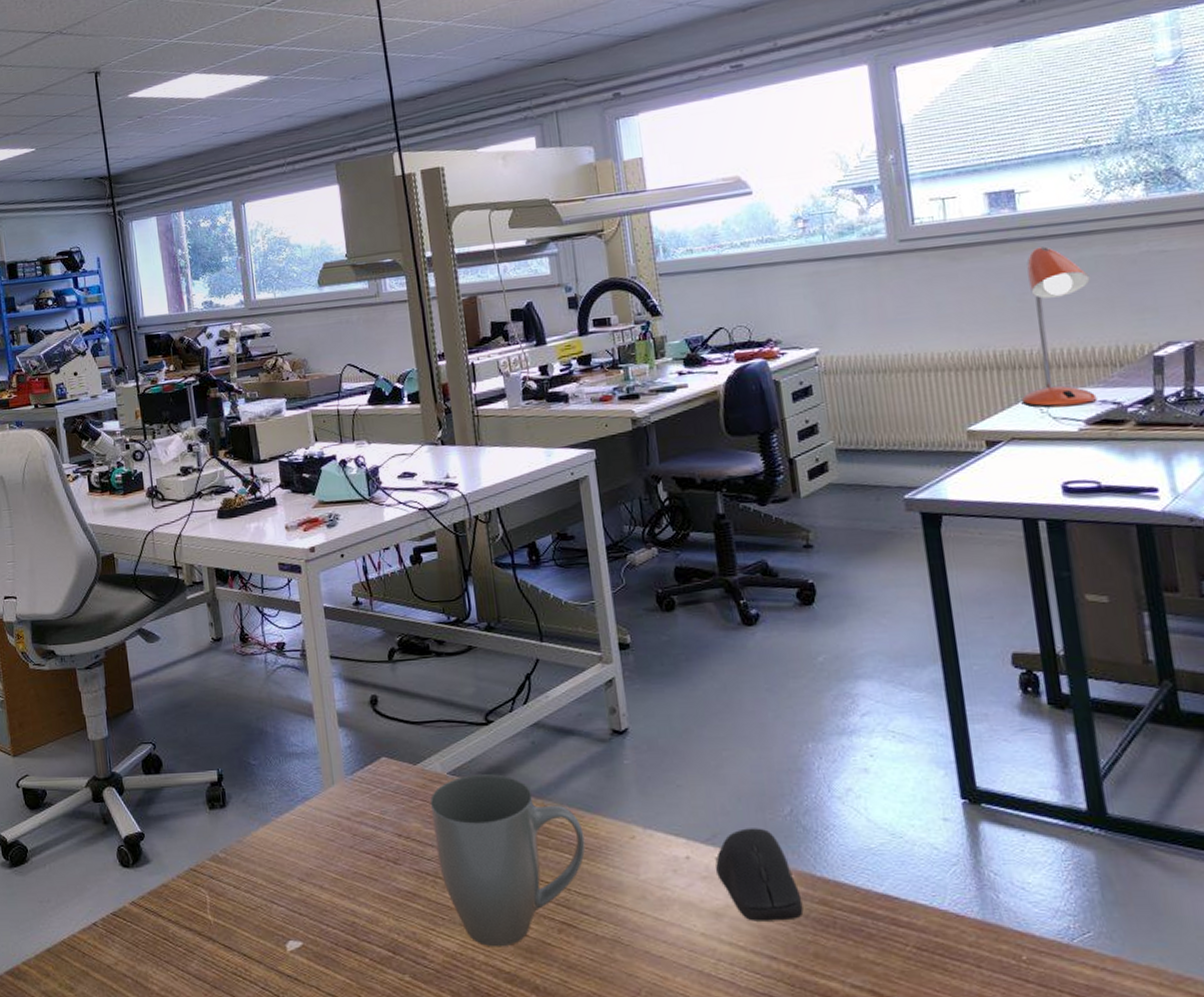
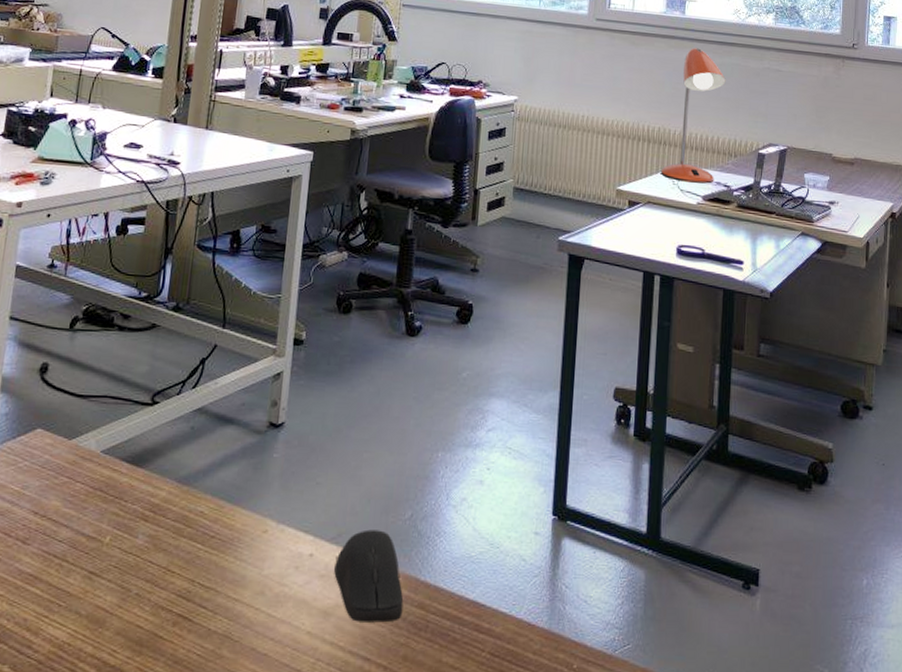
mug: present [430,774,586,947] -> none [68,455,221,639]

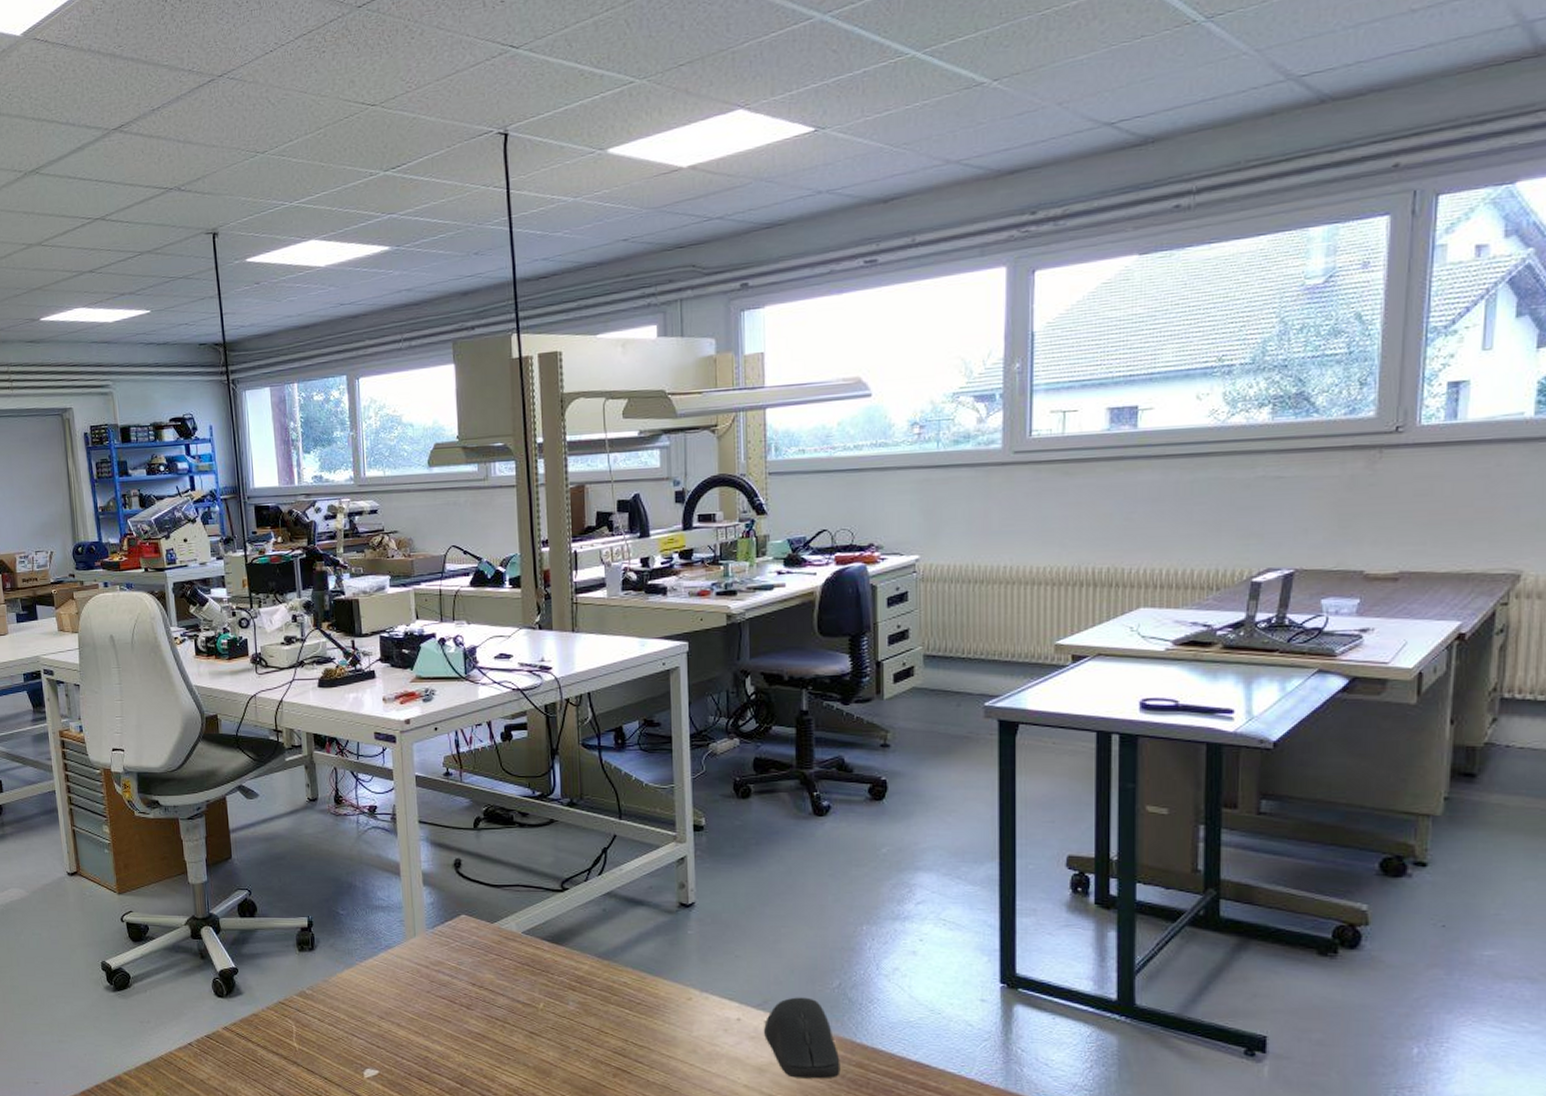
desk lamp: present [660,48,726,184] -> none [1113,466,1201,627]

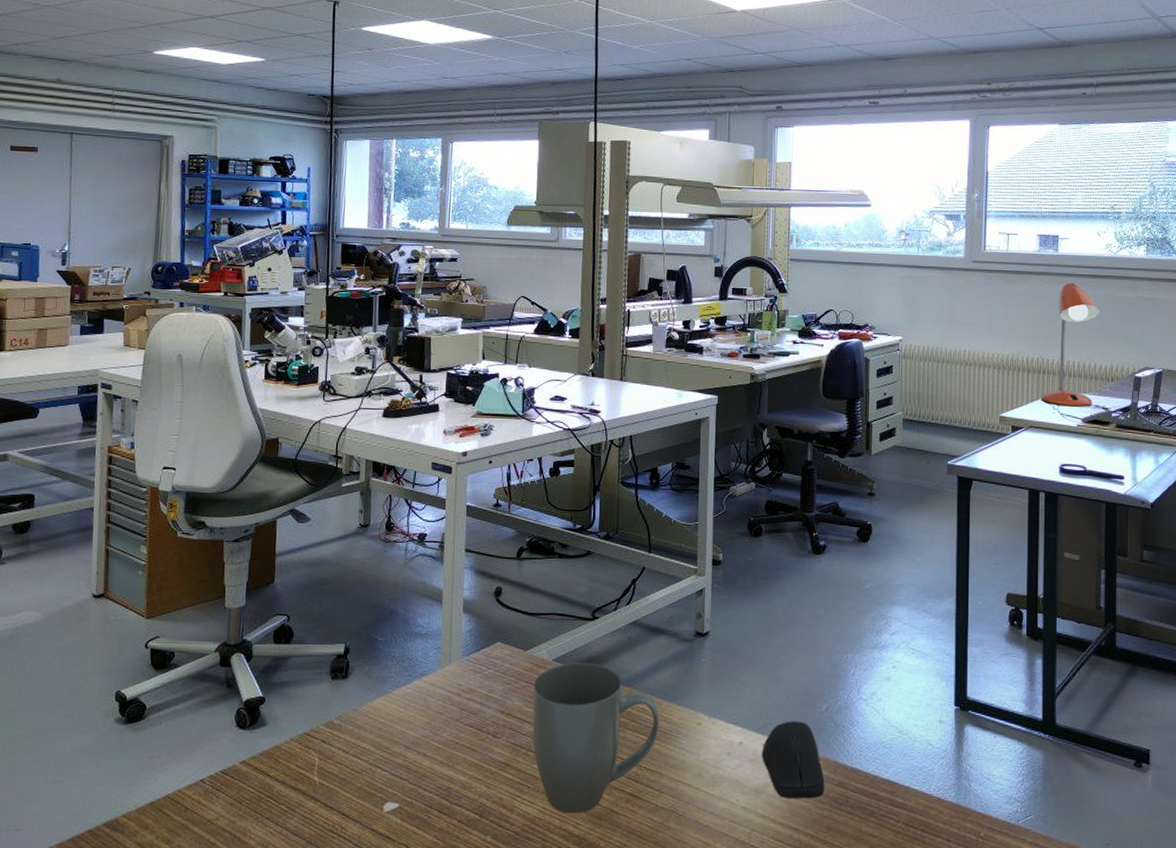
mug: none [503,935,645,1086] -> present [532,663,660,814]
desk lamp: none [1113,466,1201,627] -> present [1041,282,1100,407]

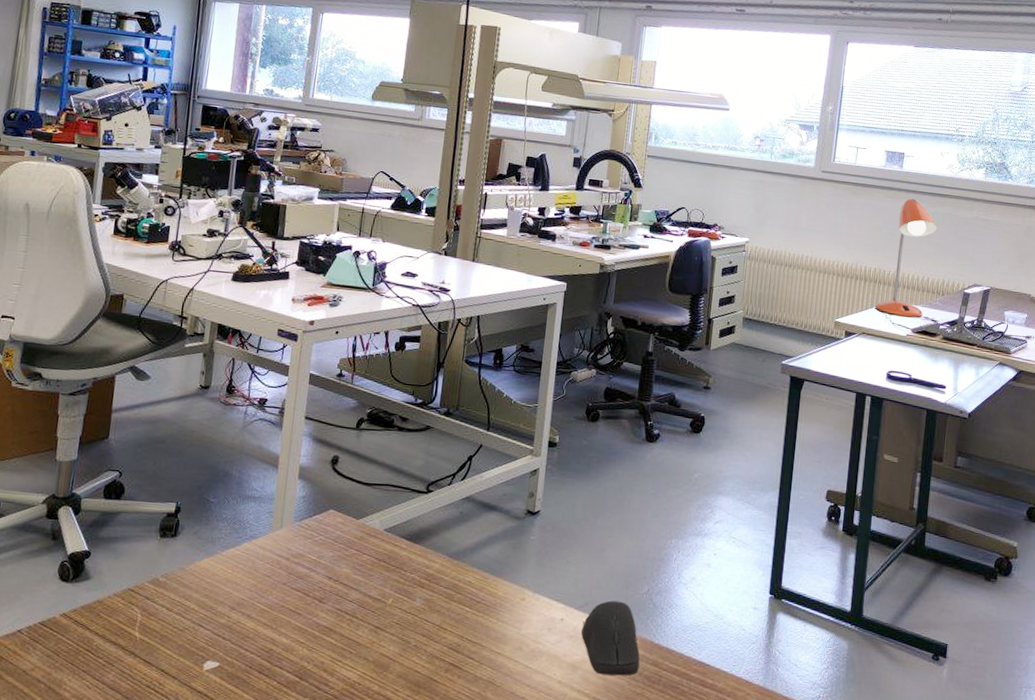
mug: present [532,663,660,814] -> none [358,533,485,680]

